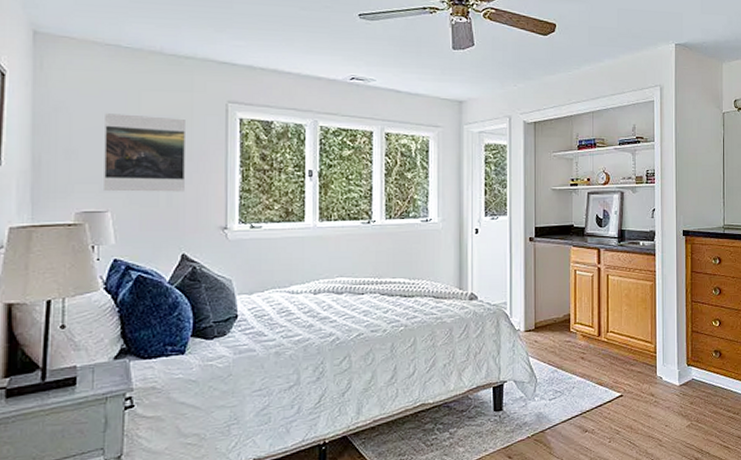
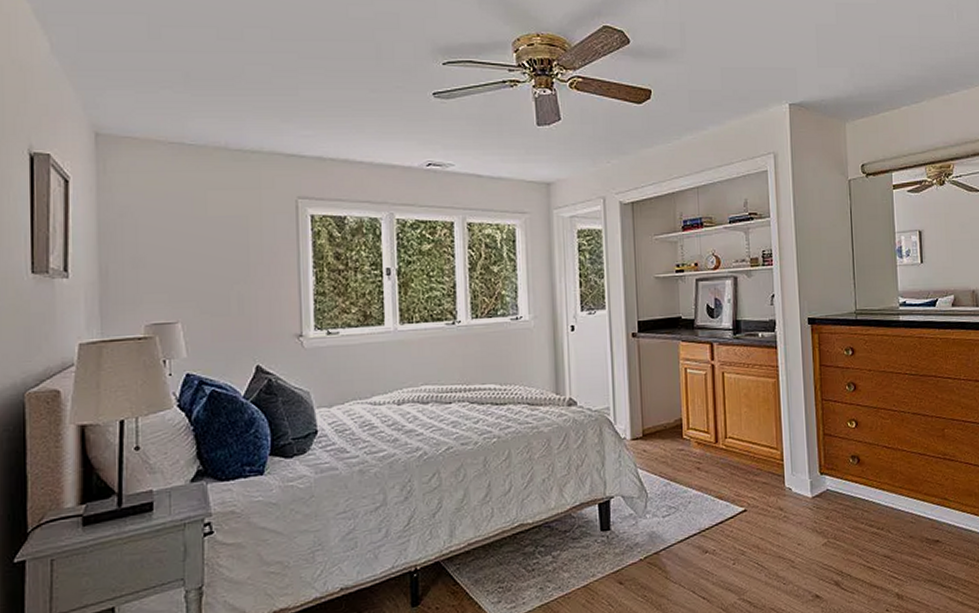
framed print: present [104,113,187,192] -> none [171,216,257,302]

